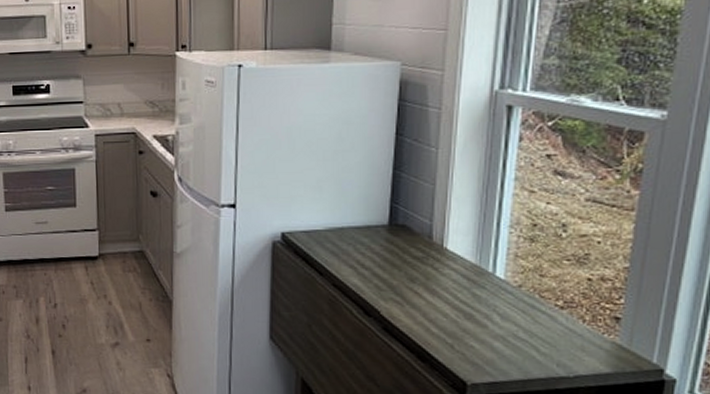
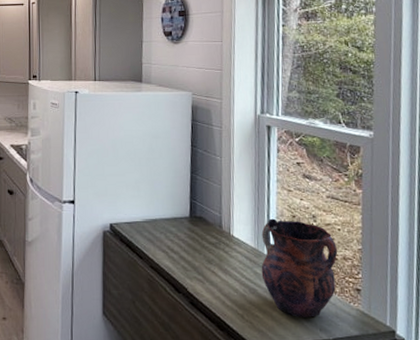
vase: none [482,227,594,350] -> present [261,218,338,318]

